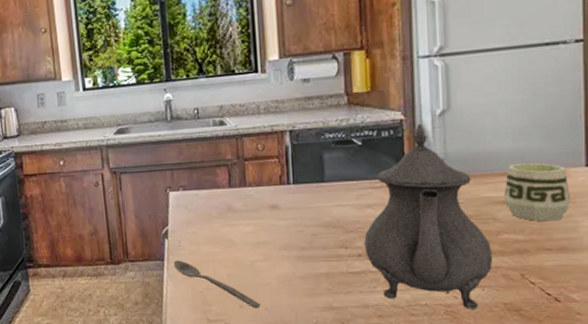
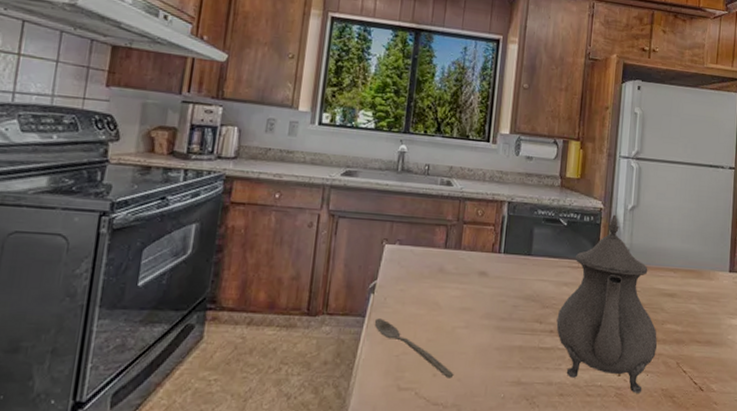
cup: present [503,162,570,222] -> none [670,262,717,317]

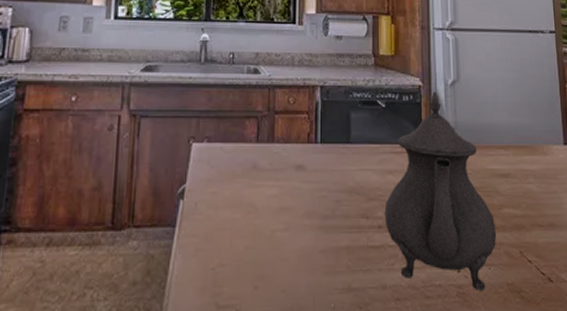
spoon: present [374,318,454,379] -> none [185,227,277,291]

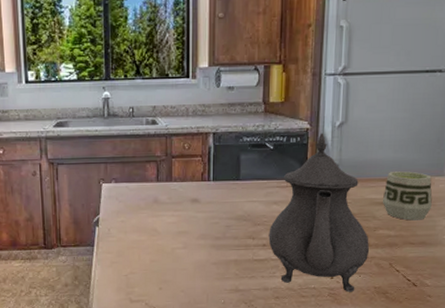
cup: none [503,138,555,197] -> present [382,171,433,221]

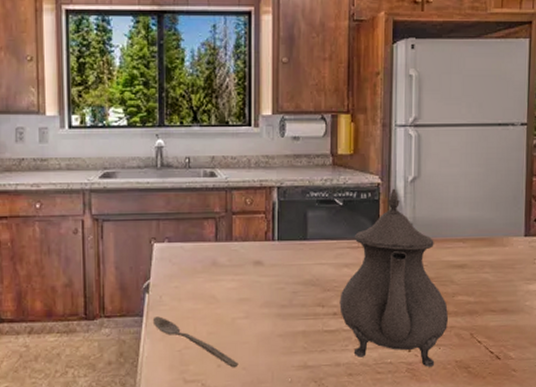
spoon: none [102,246,178,291] -> present [152,316,239,368]
cup: present [382,171,433,221] -> none [459,231,512,285]

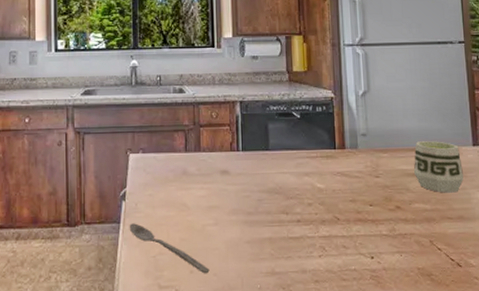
teapot: present [339,188,449,367] -> none [302,102,408,274]
cup: none [459,231,512,285] -> present [413,141,464,193]

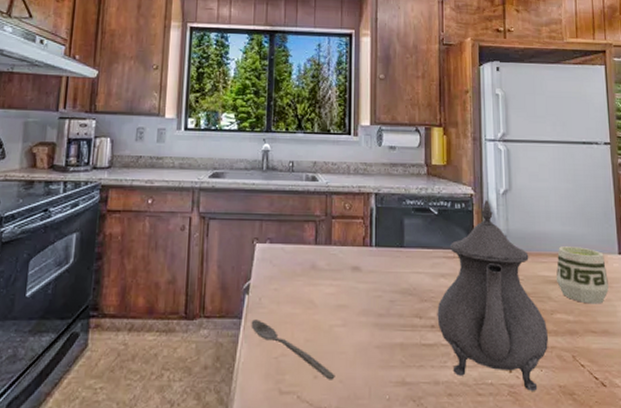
teapot: none [302,102,408,274] -> present [437,200,549,391]

